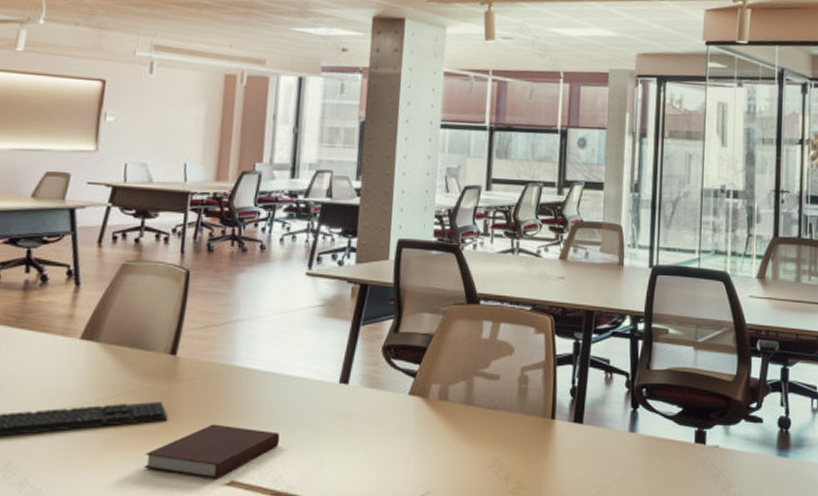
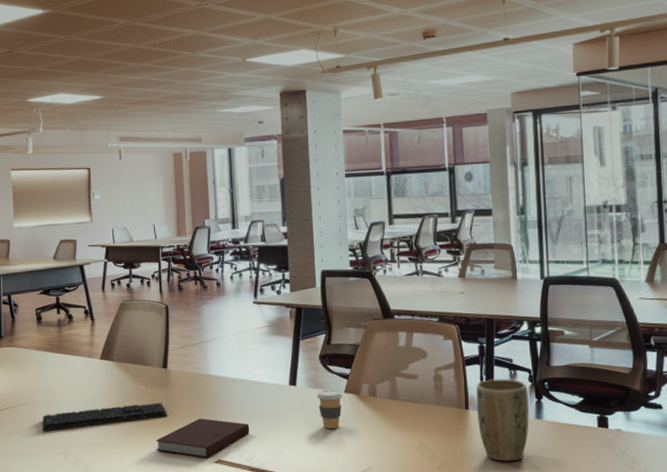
coffee cup: none [373,390,407,442] -> present [317,389,343,430]
plant pot: none [564,383,624,484] -> present [476,379,529,462]

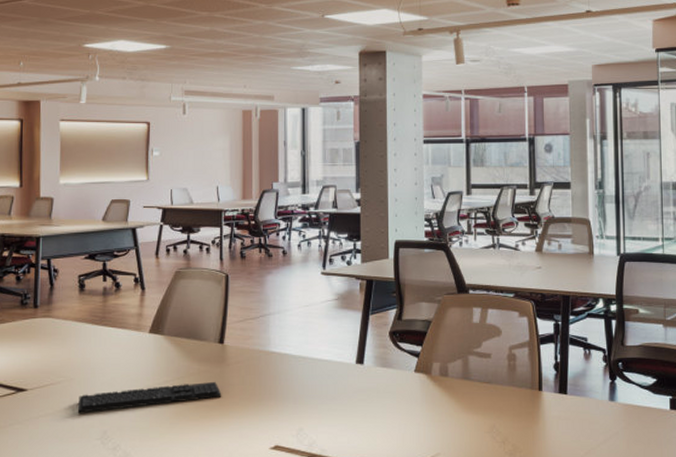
notebook: present [156,418,250,459] -> none [206,399,312,444]
coffee cup: present [317,389,343,430] -> none [385,368,413,412]
plant pot: present [476,379,529,462] -> none [550,358,603,446]

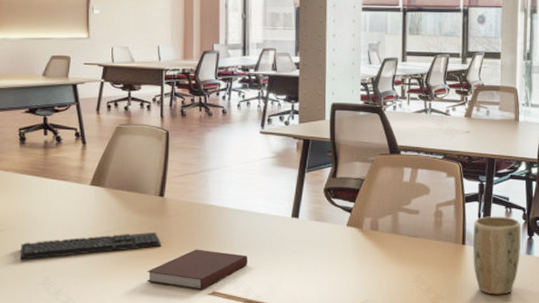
notebook: none [206,399,312,444] -> present [147,249,248,290]
plant pot: none [550,358,603,446] -> present [473,216,521,295]

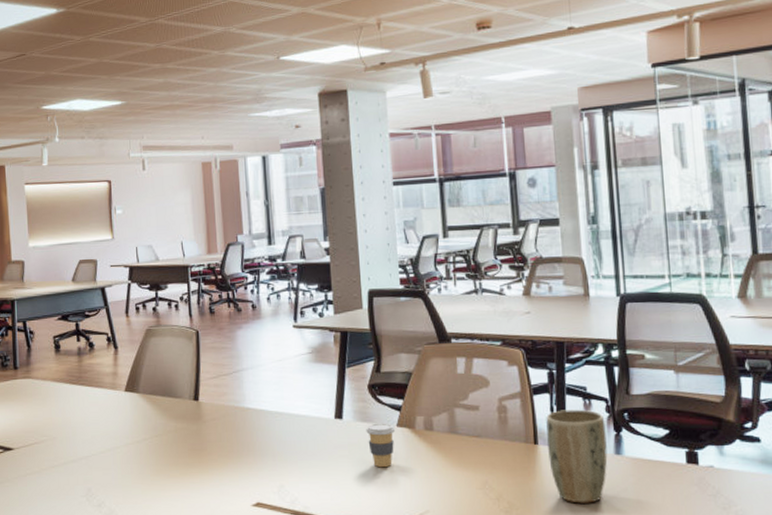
keyboard: present [20,231,162,260] -> none [62,438,200,471]
notebook: present [147,249,248,290] -> none [187,456,292,501]
coffee cup: none [319,222,345,262] -> present [366,423,396,468]

